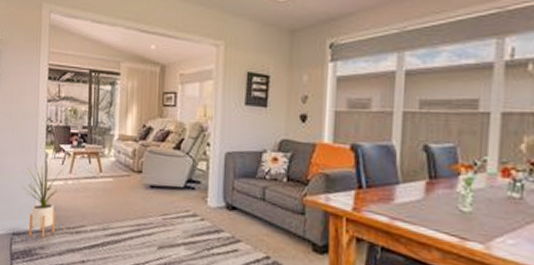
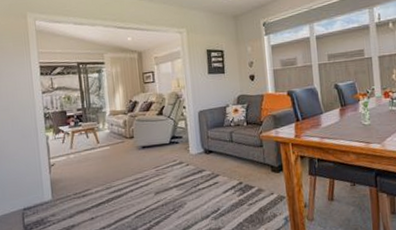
house plant: present [22,163,64,238] -> none [28,144,65,208]

